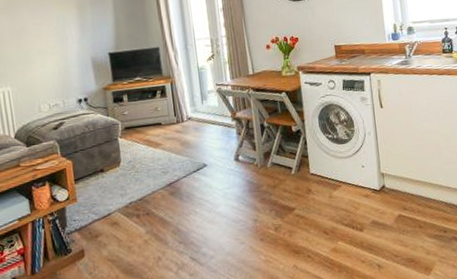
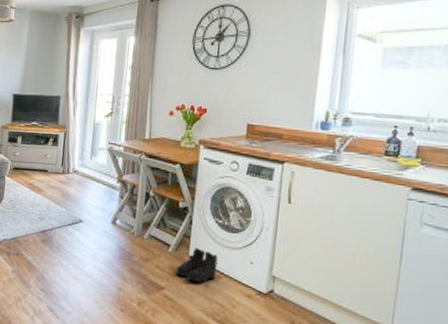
boots: none [301,164,337,196] -> present [175,248,219,283]

